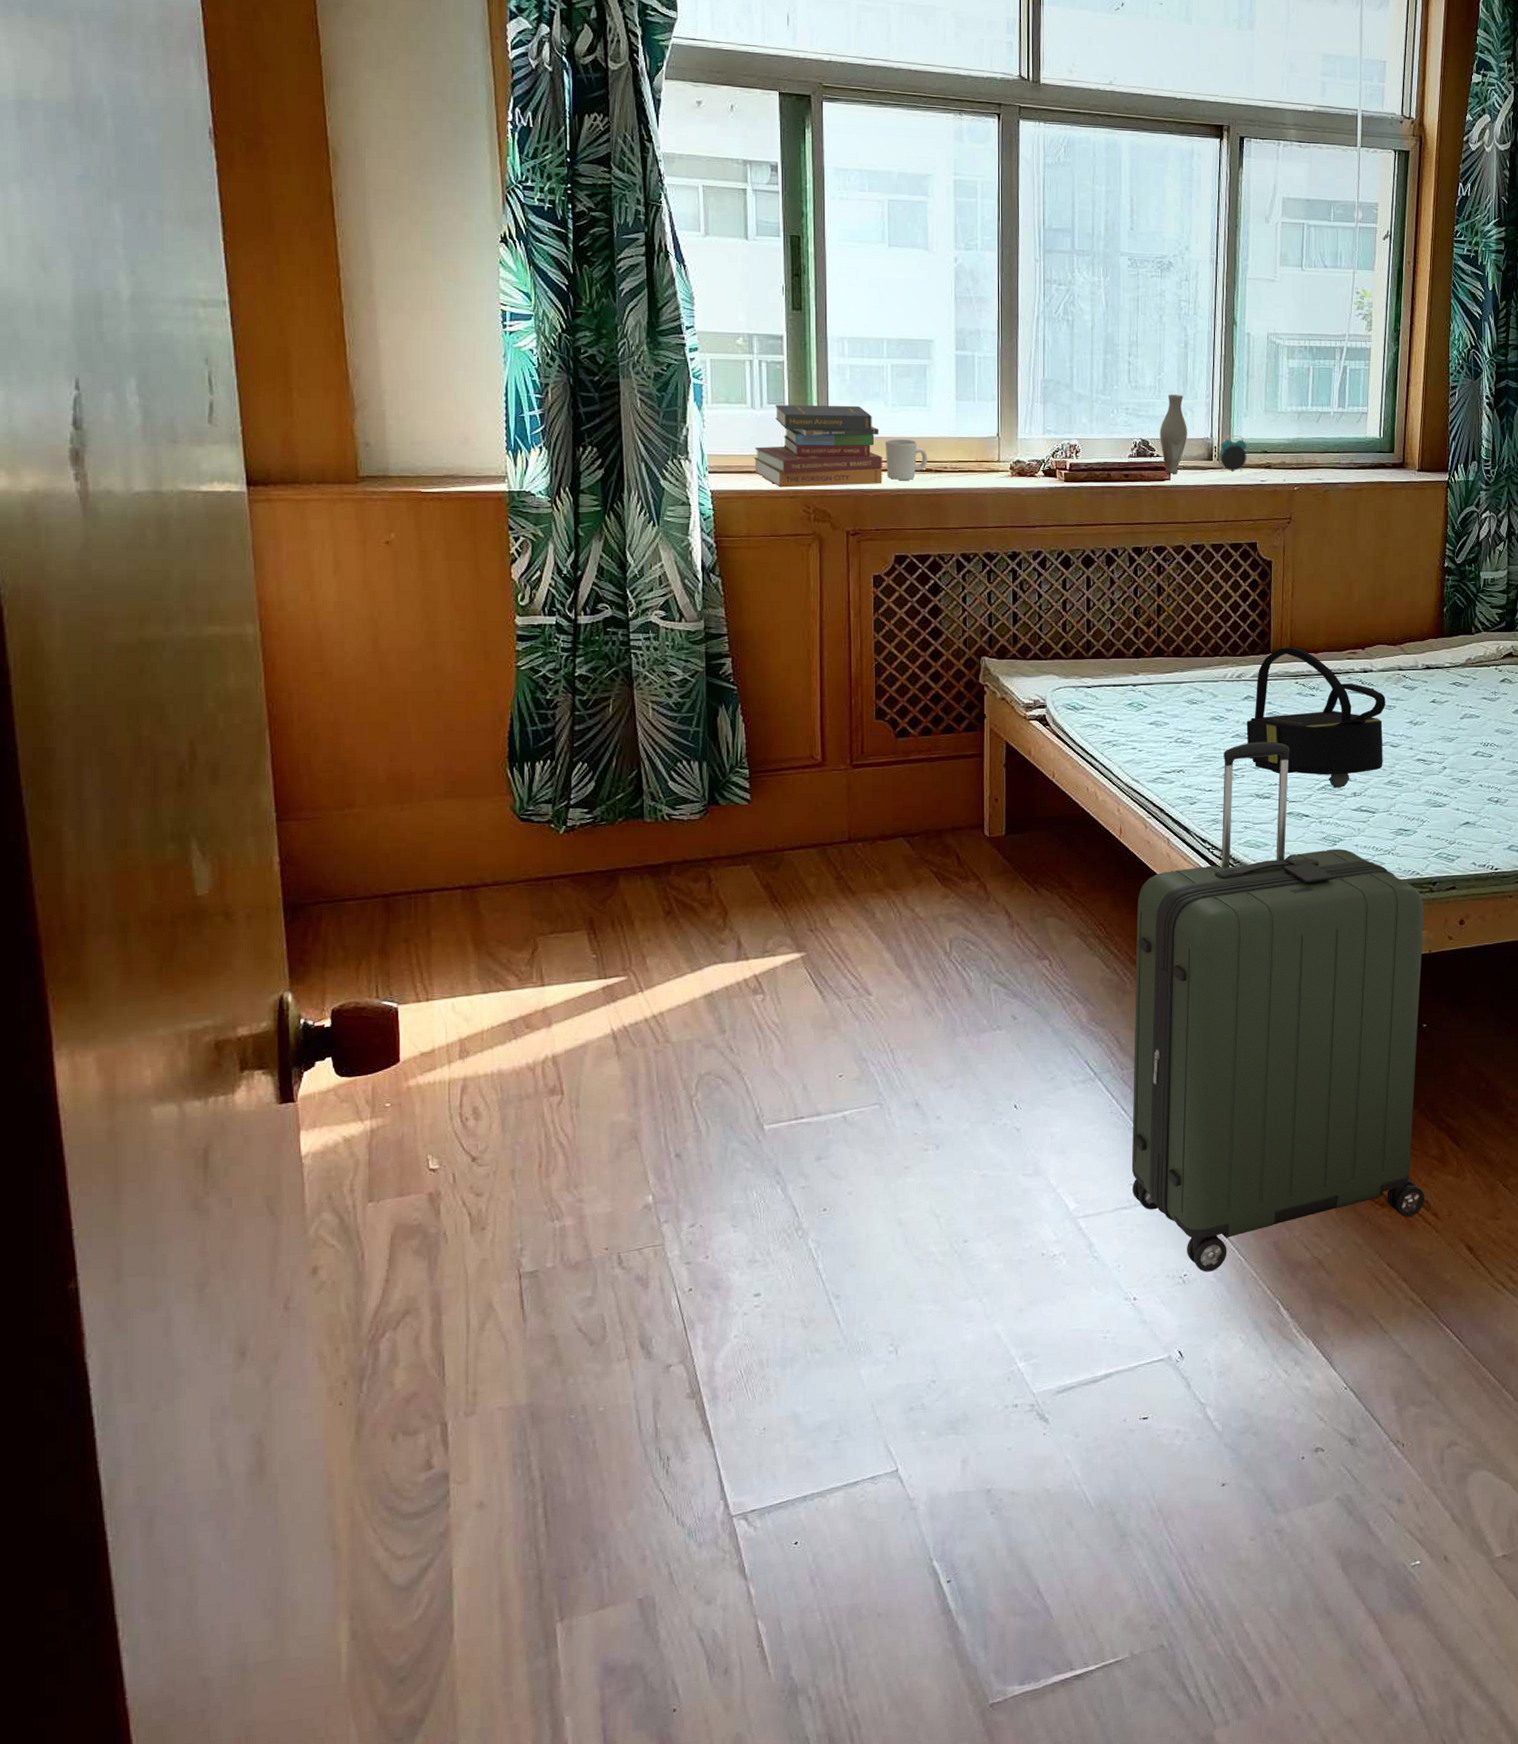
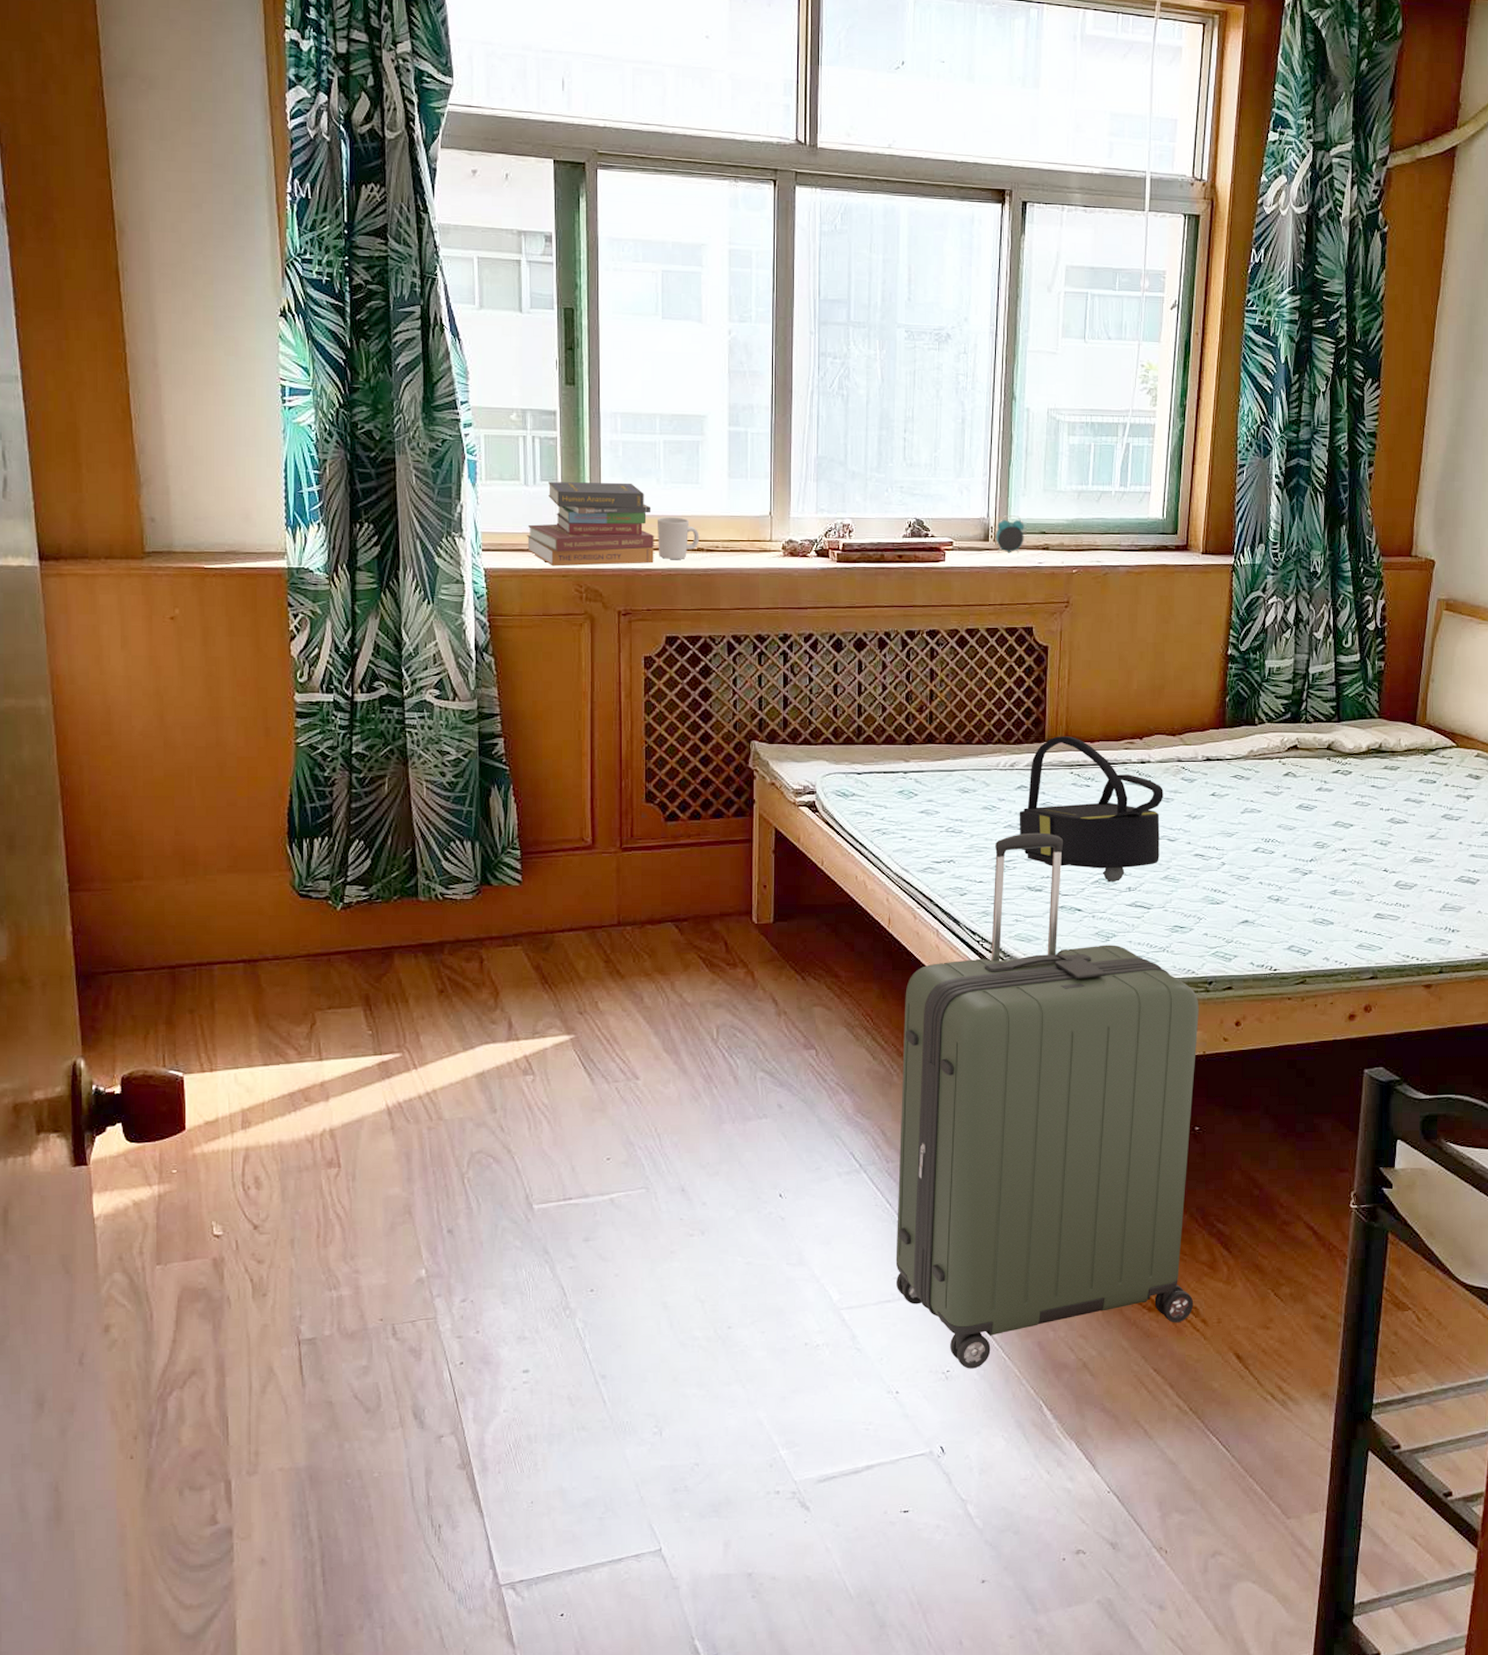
vase: present [1160,394,1187,475] -> none [935,472,963,556]

